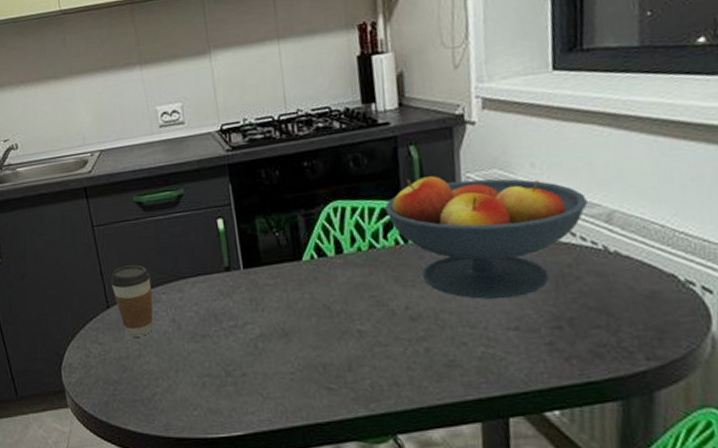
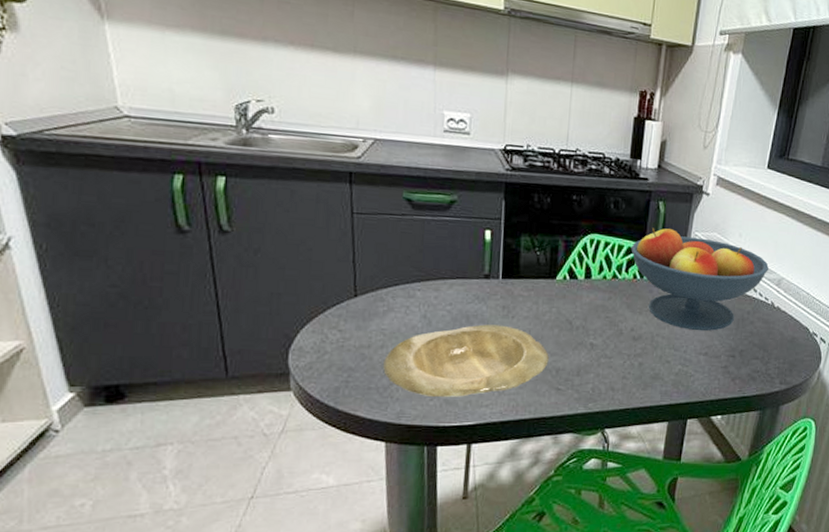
coffee cup: present [110,265,154,337] -> none [362,258,408,328]
plate: none [143,320,312,406] -> present [383,324,549,397]

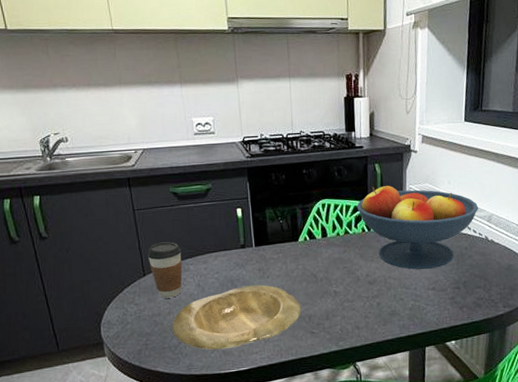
coffee cup: none [362,258,408,328] -> present [147,242,183,298]

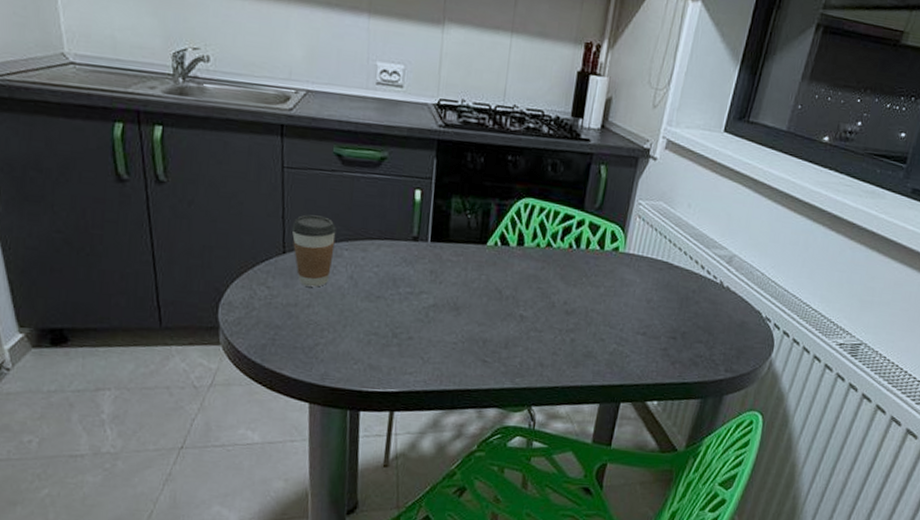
plate: present [172,284,302,350] -> none [309,288,477,363]
fruit bowl: present [356,186,478,270] -> none [567,193,719,309]

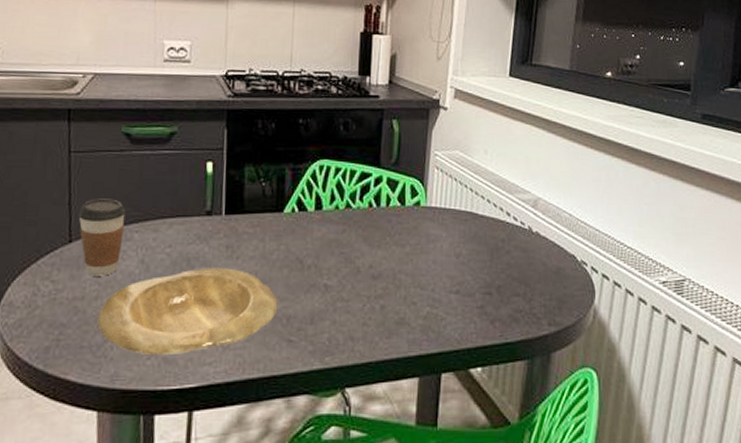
plate: none [309,288,477,363] -> present [97,267,279,354]

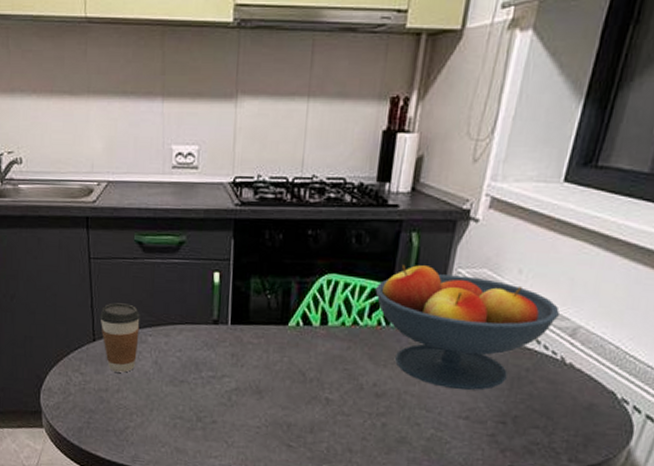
plate: present [97,267,279,354] -> none [119,372,280,446]
fruit bowl: none [364,149,521,265] -> present [375,264,559,391]

